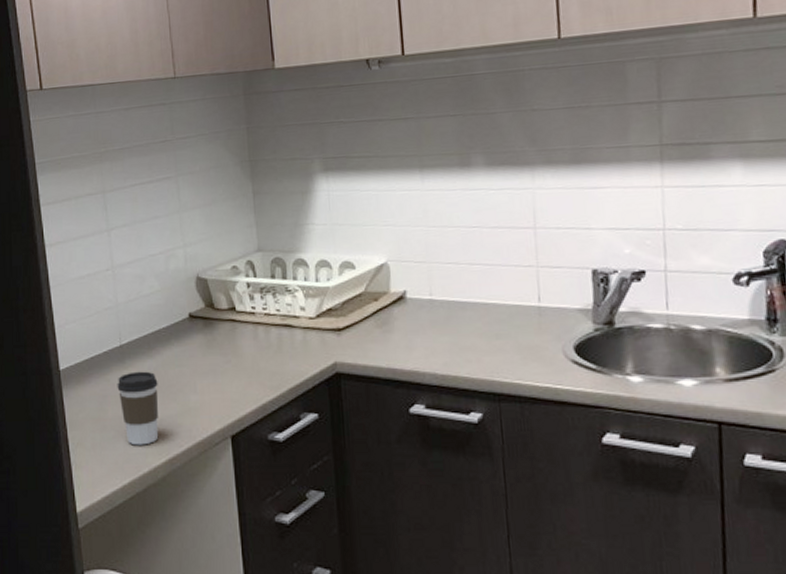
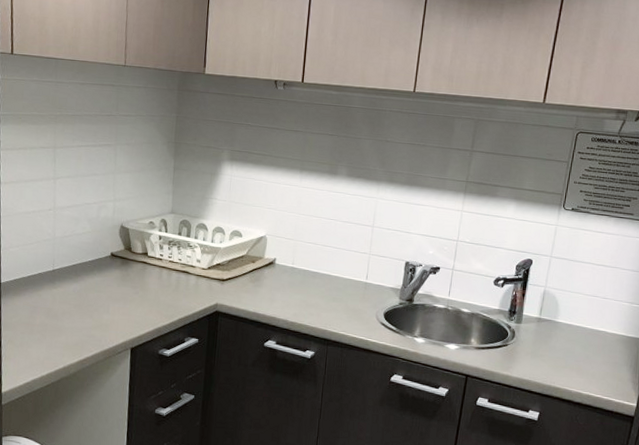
coffee cup: present [117,371,159,446] -> none [46,291,80,348]

